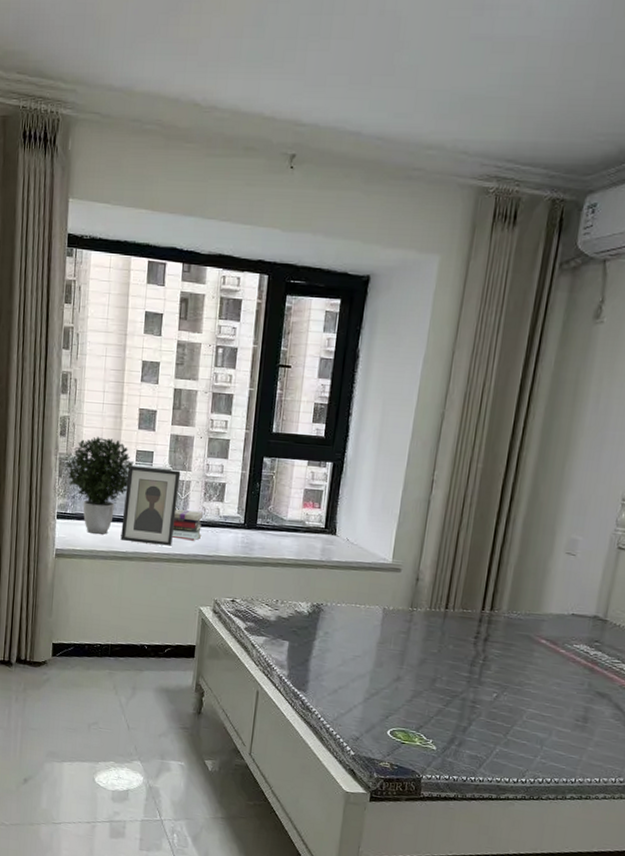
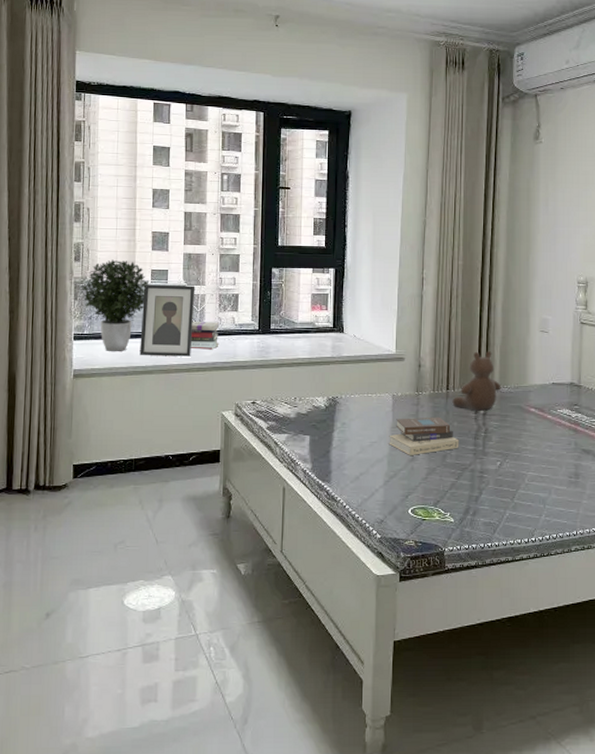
books: none [373,634,453,676] -> present [389,417,459,455]
teddy bear: none [450,569,510,637] -> present [452,351,502,412]

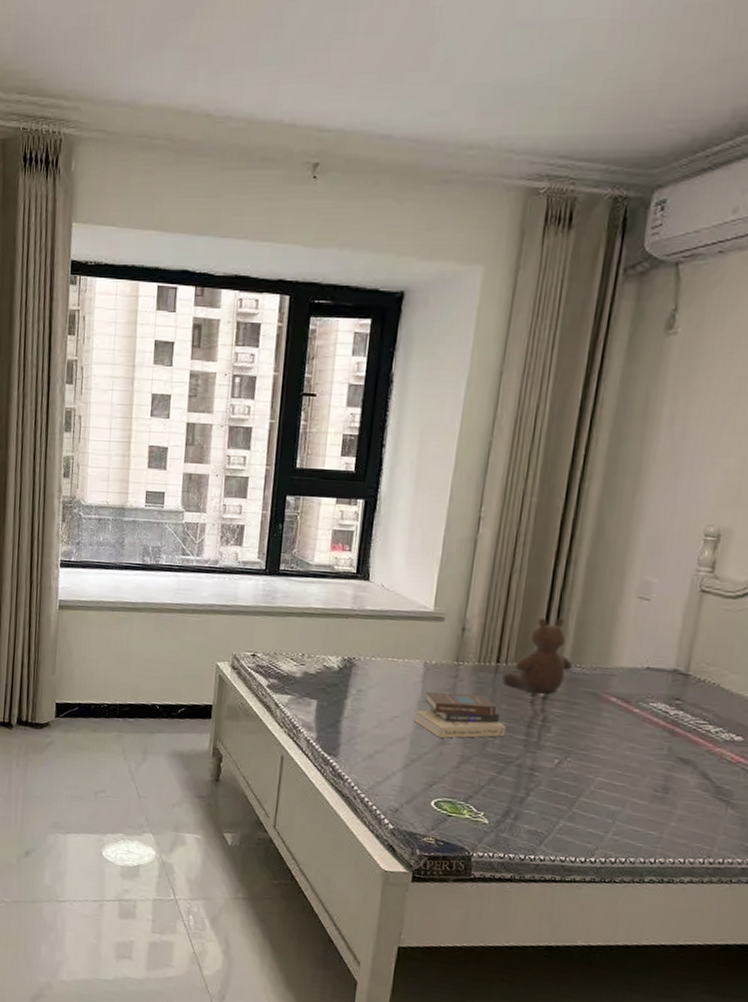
potted plant: present [82,259,150,351] -> none [70,477,144,584]
picture frame: present [139,284,196,357] -> none [129,507,195,596]
books: present [190,322,219,350] -> none [185,555,219,589]

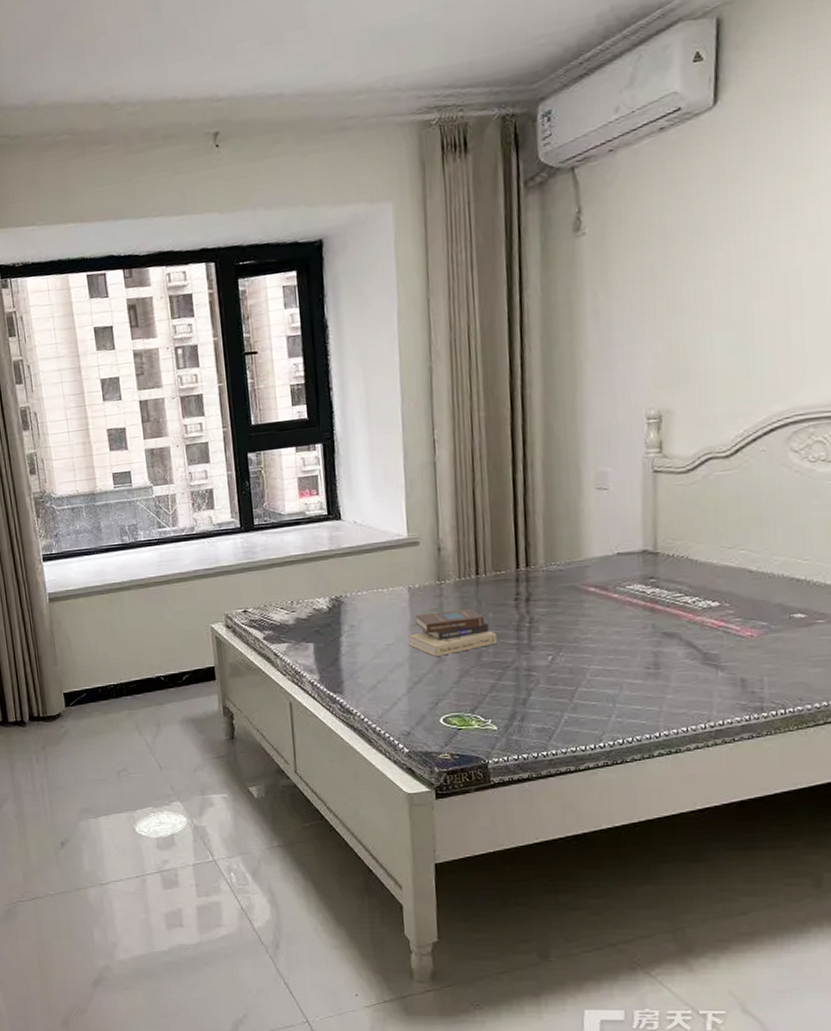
teddy bear: present [502,617,573,695] -> none [484,522,548,598]

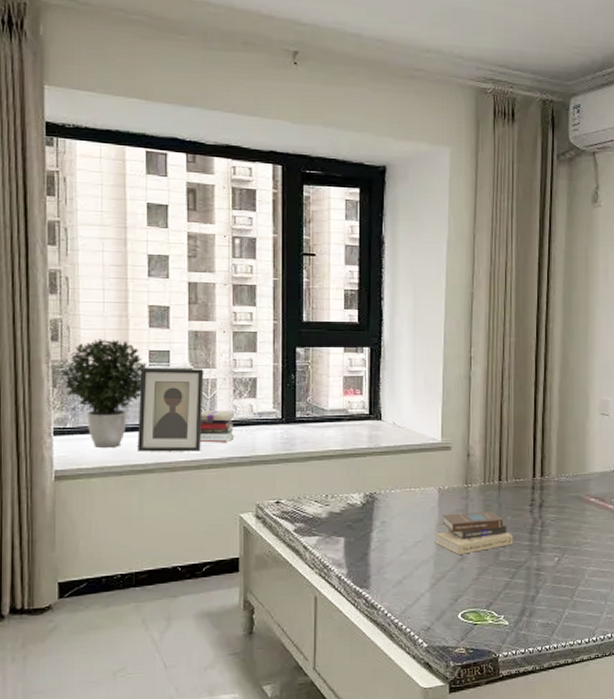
potted plant: none [42,467,112,570] -> present [62,338,147,447]
picture frame: none [107,485,169,572] -> present [137,367,204,453]
books: none [165,524,199,558] -> present [199,411,235,443]

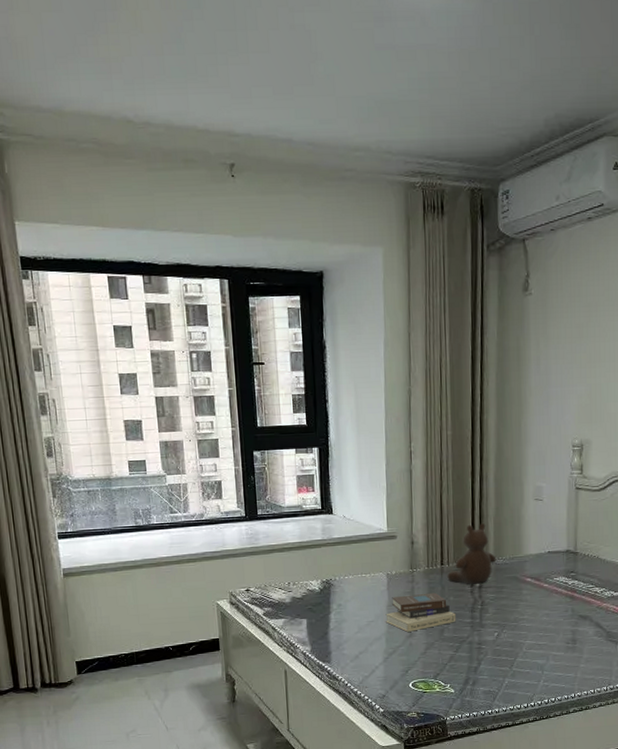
potted plant: present [62,338,147,447] -> none [59,453,128,548]
picture frame: present [137,367,204,453] -> none [123,475,179,551]
books: present [199,411,235,443] -> none [176,511,207,541]
teddy bear: none [505,437,559,504] -> present [447,523,497,585]

